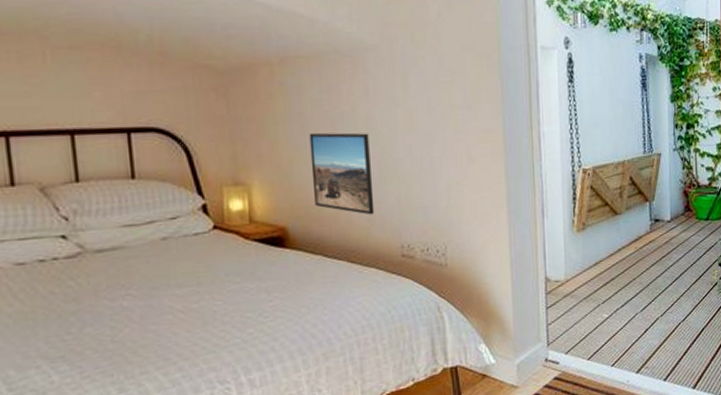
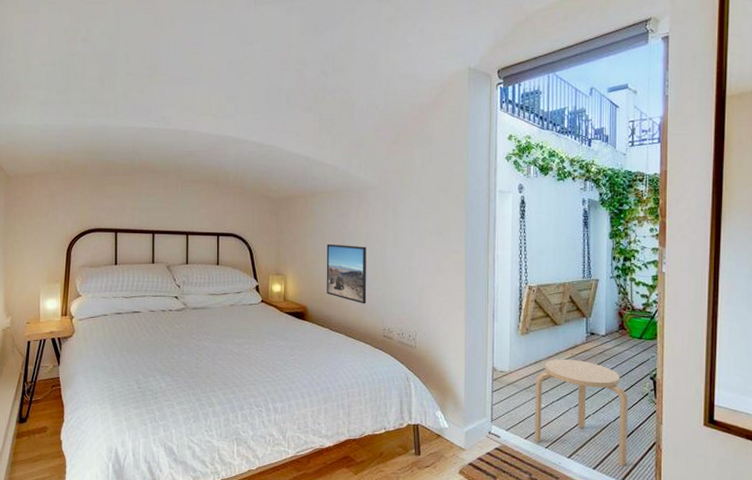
stool: none [596,254,699,371] -> present [534,358,628,466]

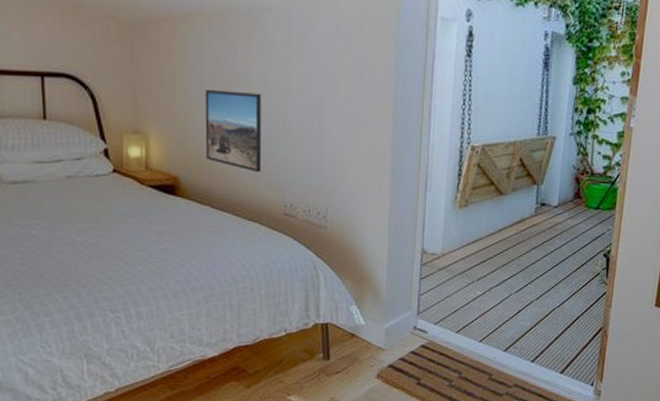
stool: present [534,358,628,466] -> none [467,236,577,357]

